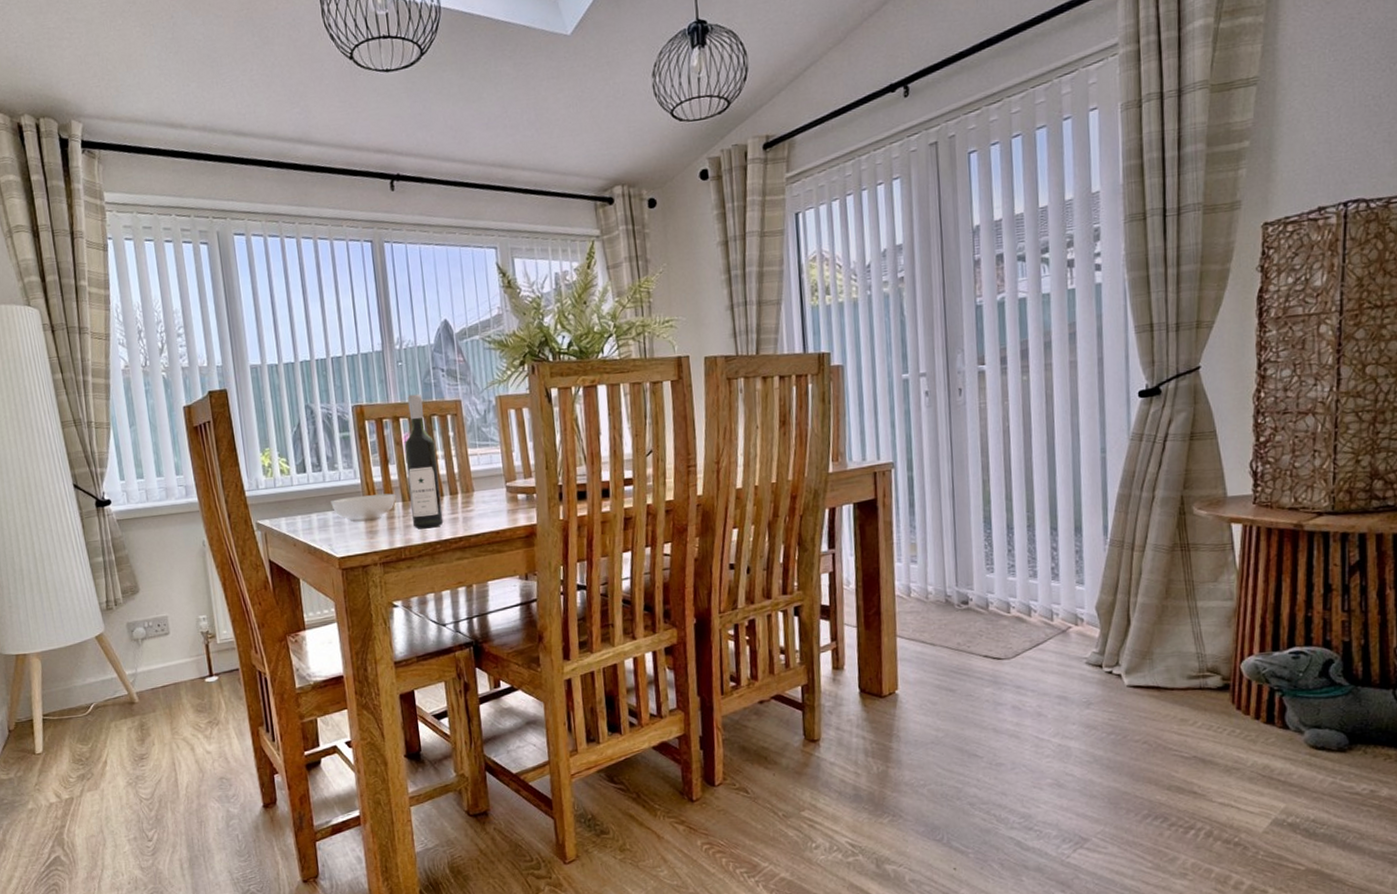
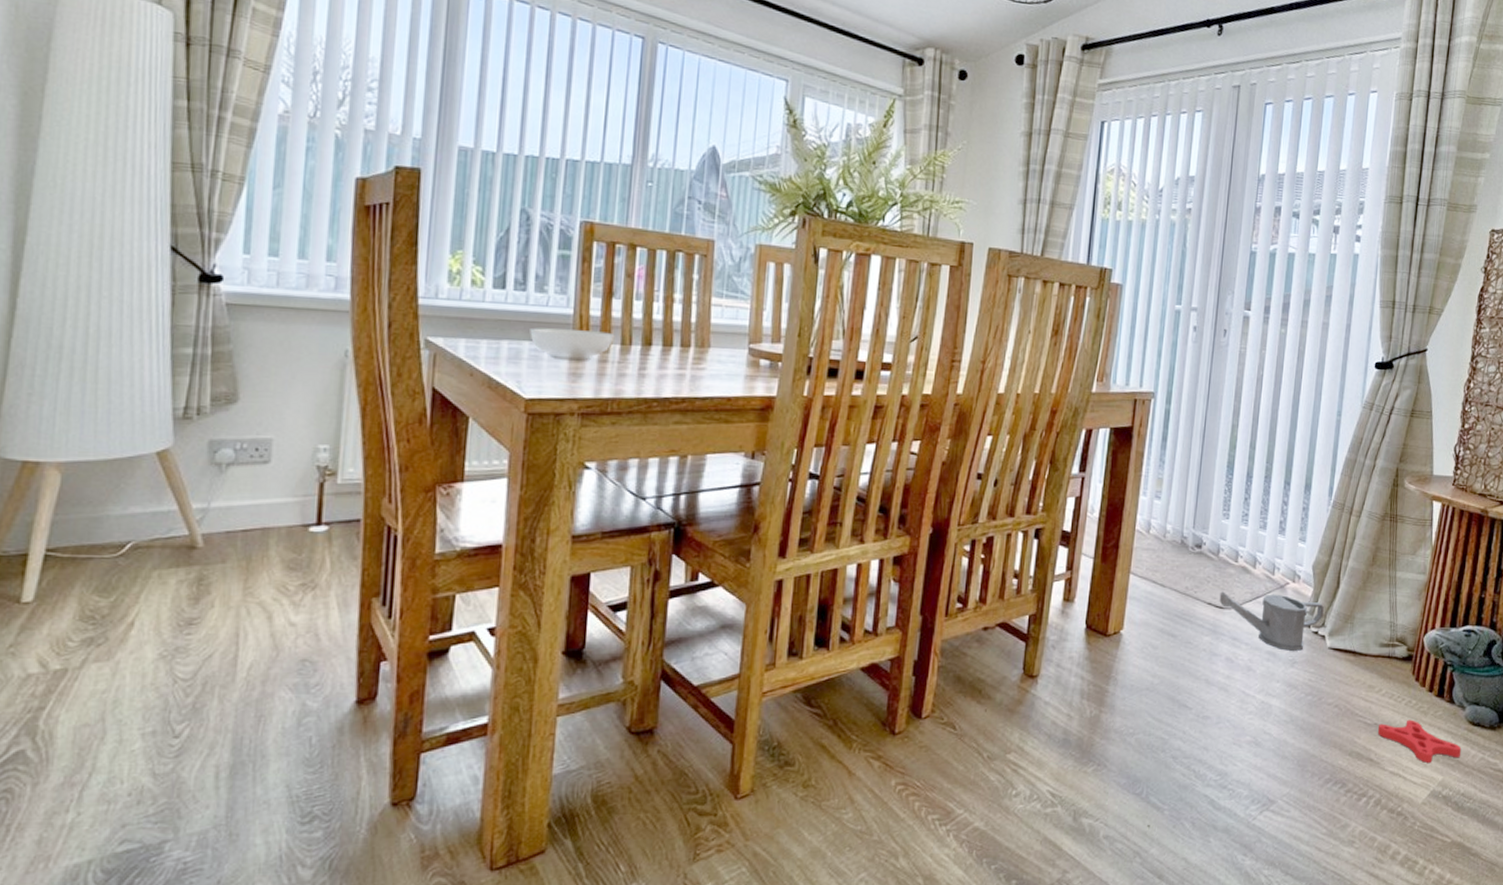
bottle: present [404,393,444,529] -> none [628,222,675,382]
watering can: none [995,639,1116,693] -> present [1219,591,1324,651]
dog toy: none [1197,749,1306,791] -> present [1377,719,1462,763]

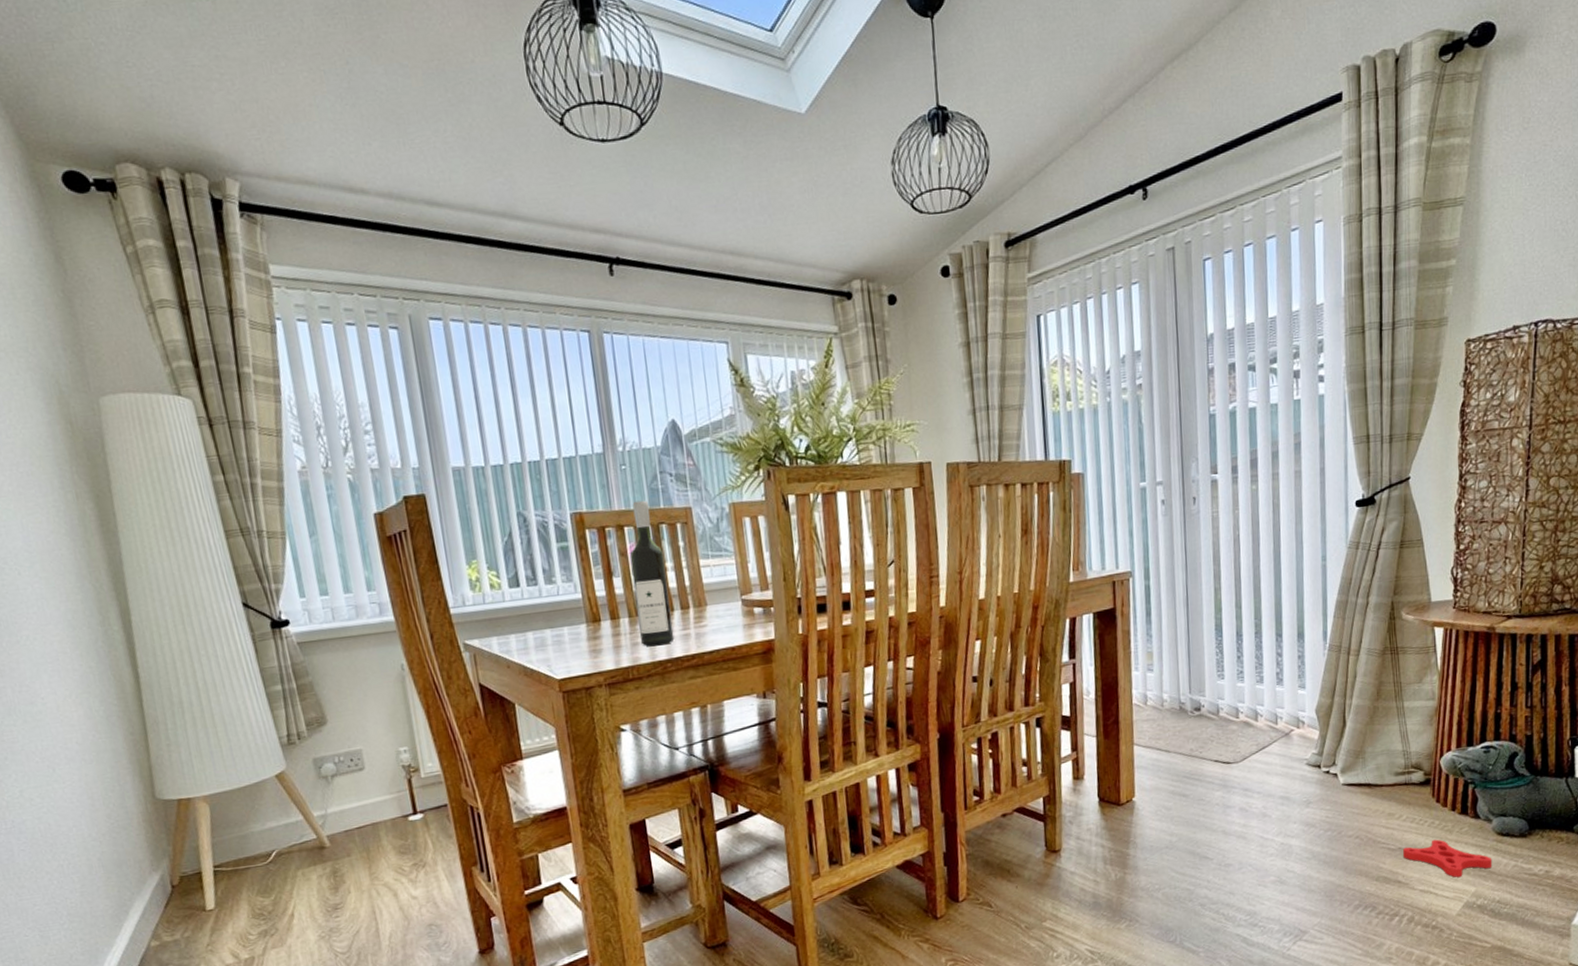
bowl: present [530,327,615,361] -> none [548,608,622,641]
bottle: none [628,222,675,382] -> present [629,500,675,646]
watering can: present [1219,591,1324,651] -> none [1225,742,1333,793]

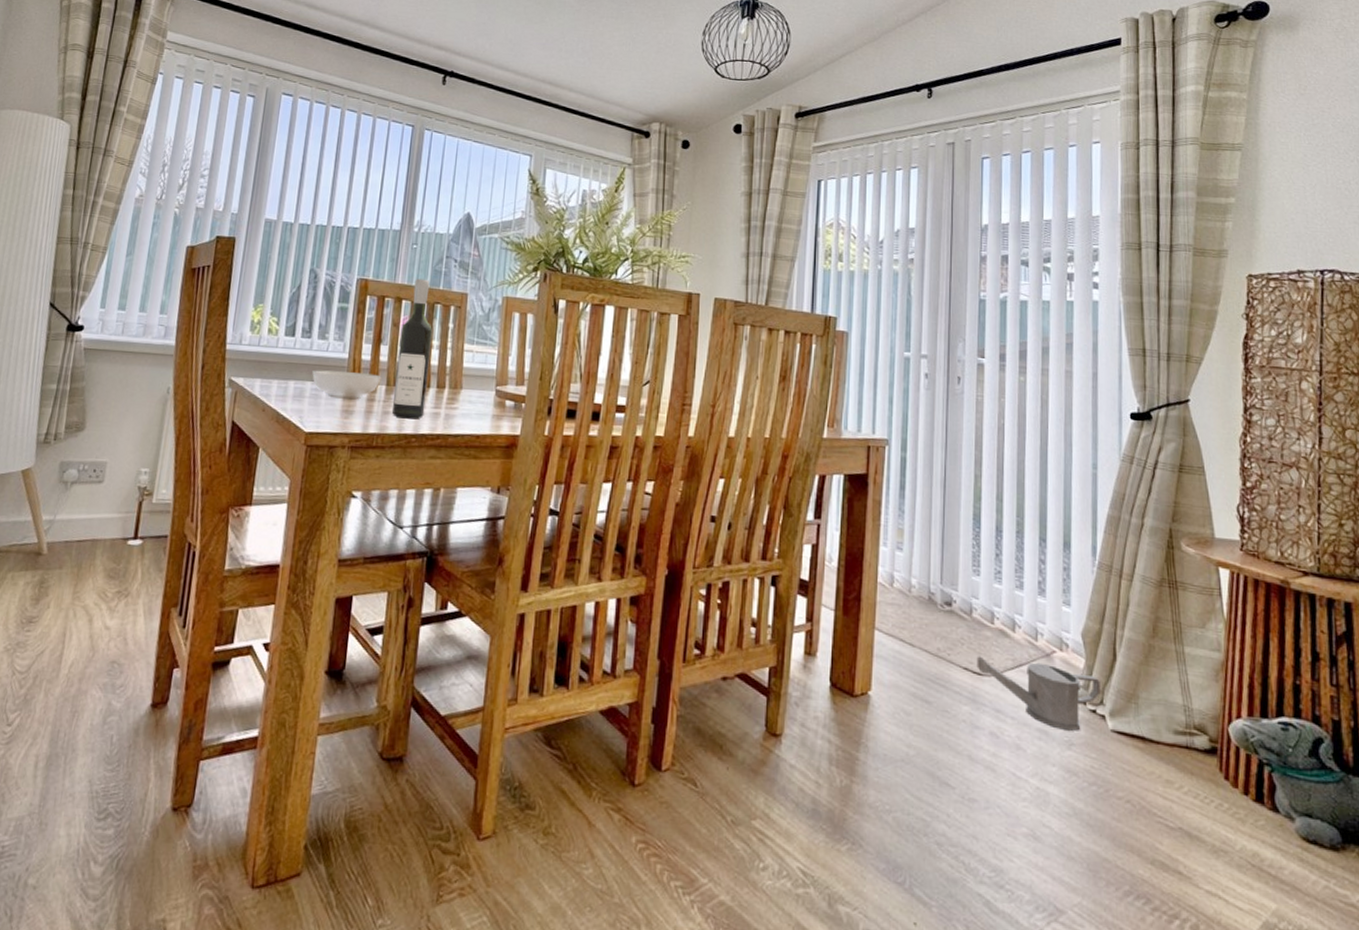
bowl: none [548,608,622,641] -> present [312,370,382,400]
watering can: none [1225,742,1333,793] -> present [976,656,1100,731]
dog toy: present [1402,839,1493,877] -> none [1183,827,1298,885]

